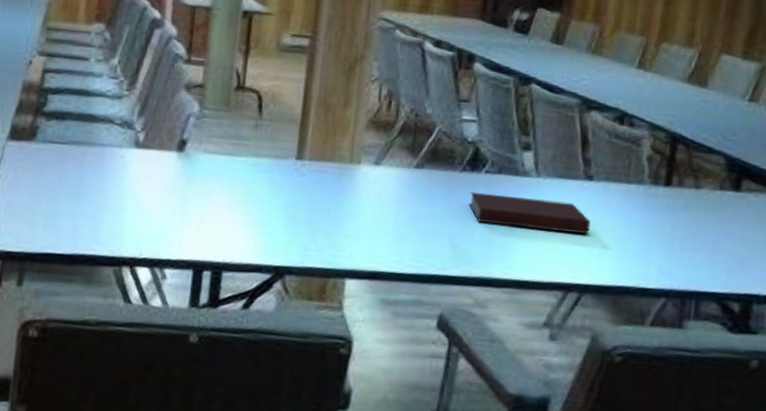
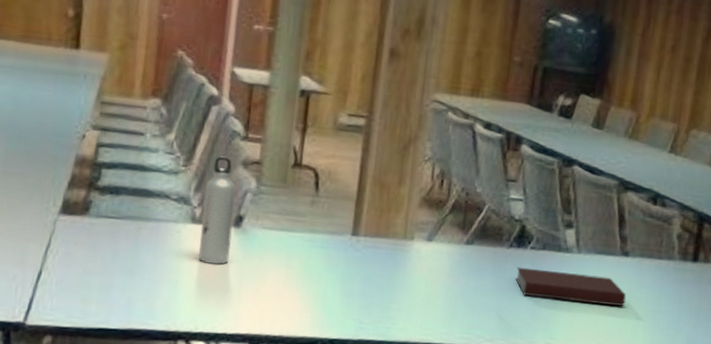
water bottle: none [142,80,179,190] -> present [198,156,237,265]

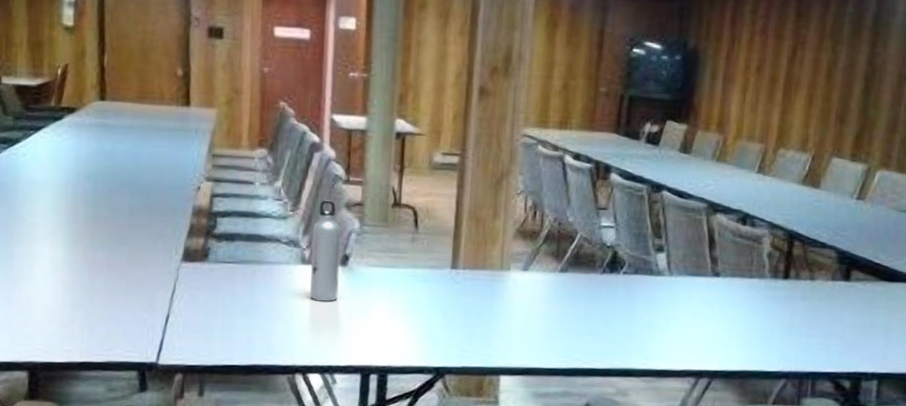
notebook: present [515,267,627,306] -> none [609,291,719,325]

